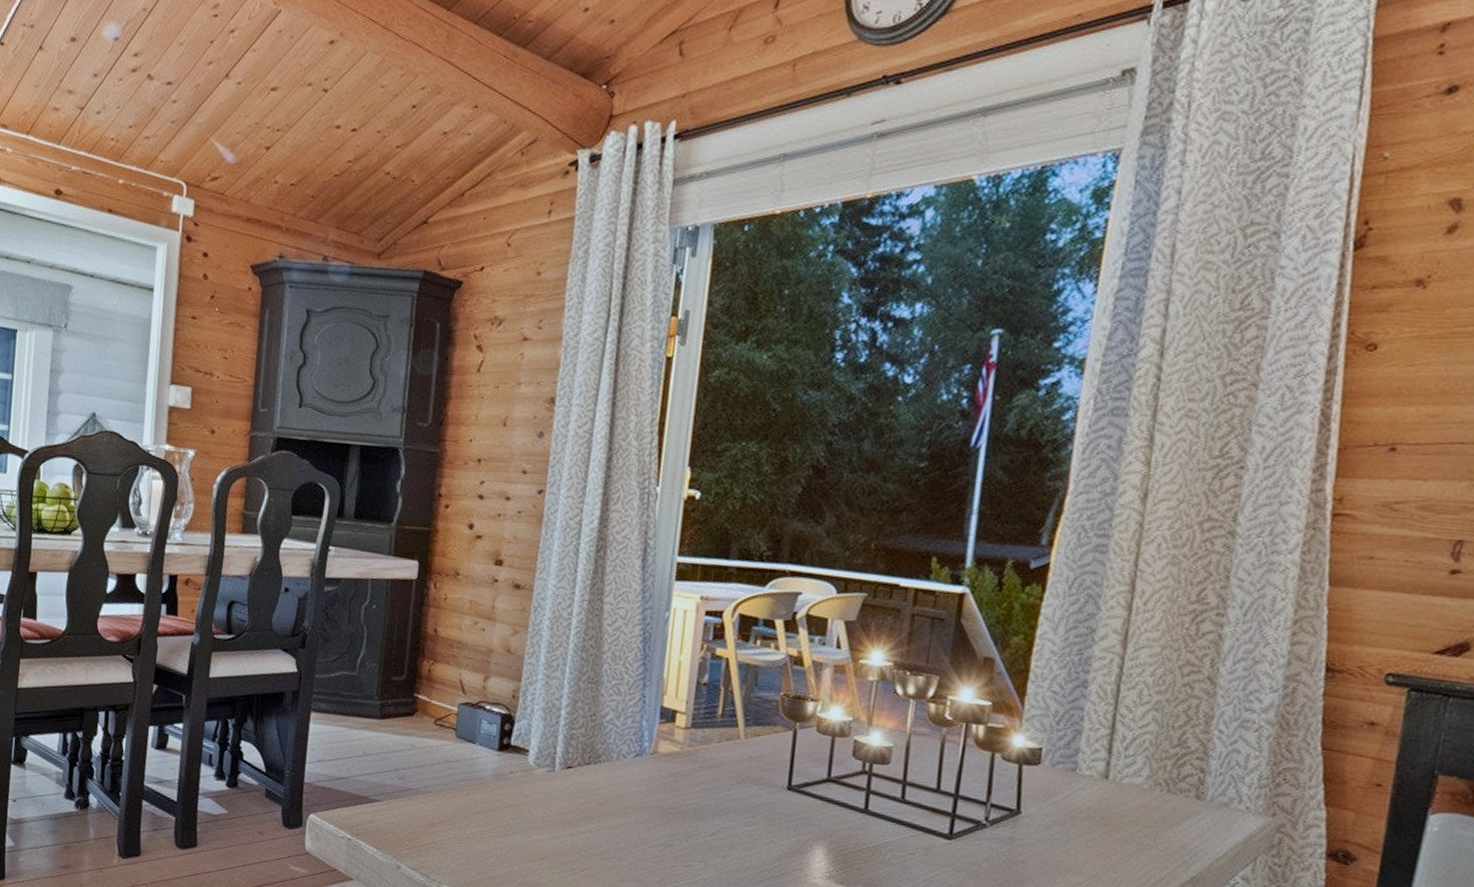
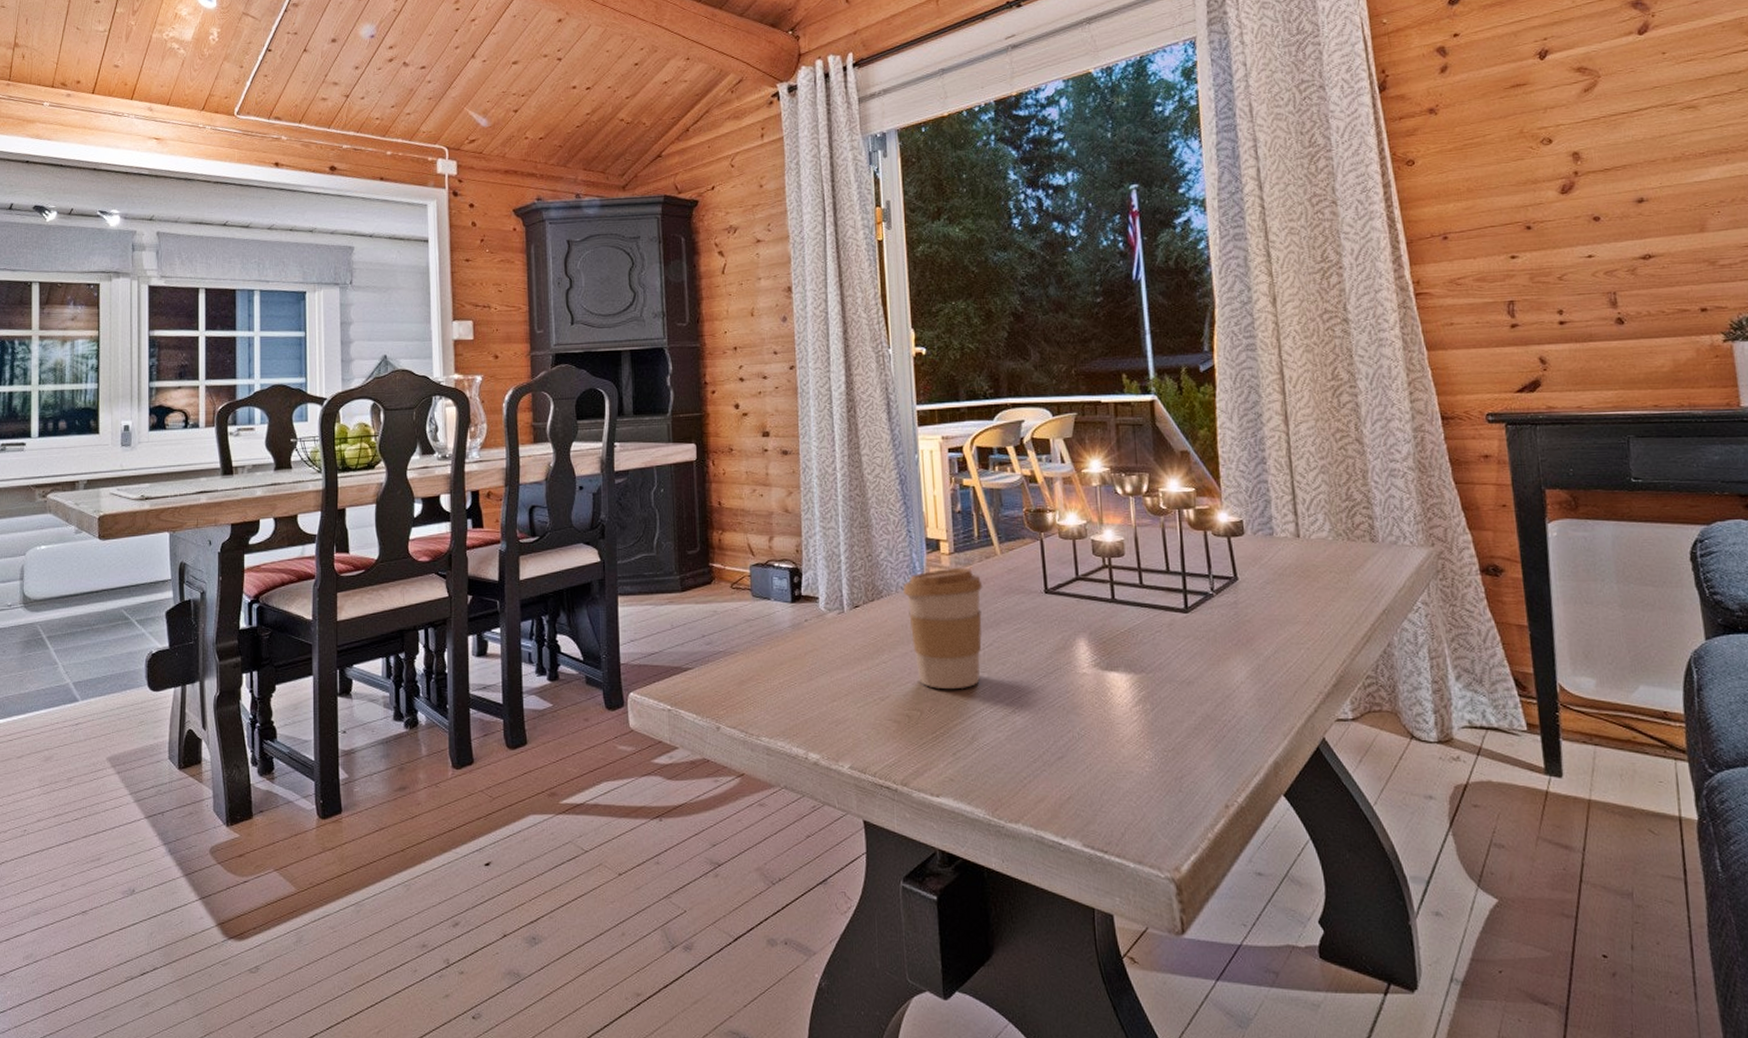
coffee cup: none [625,743,717,875] -> present [903,568,983,690]

